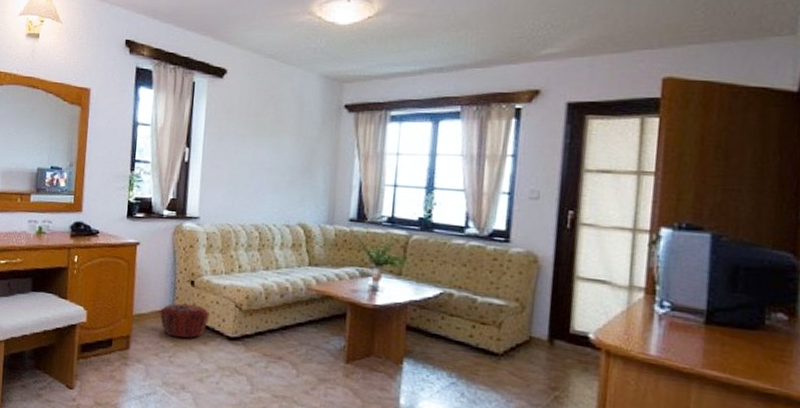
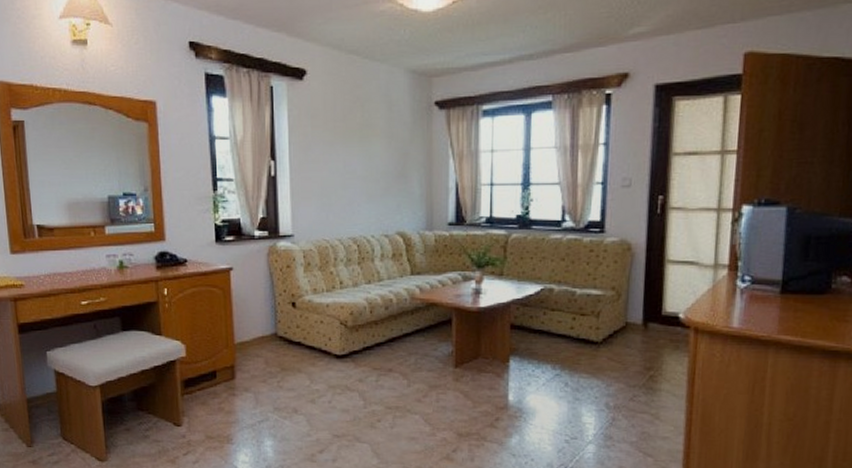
woven basket: present [159,303,211,338] -> none [262,325,316,362]

